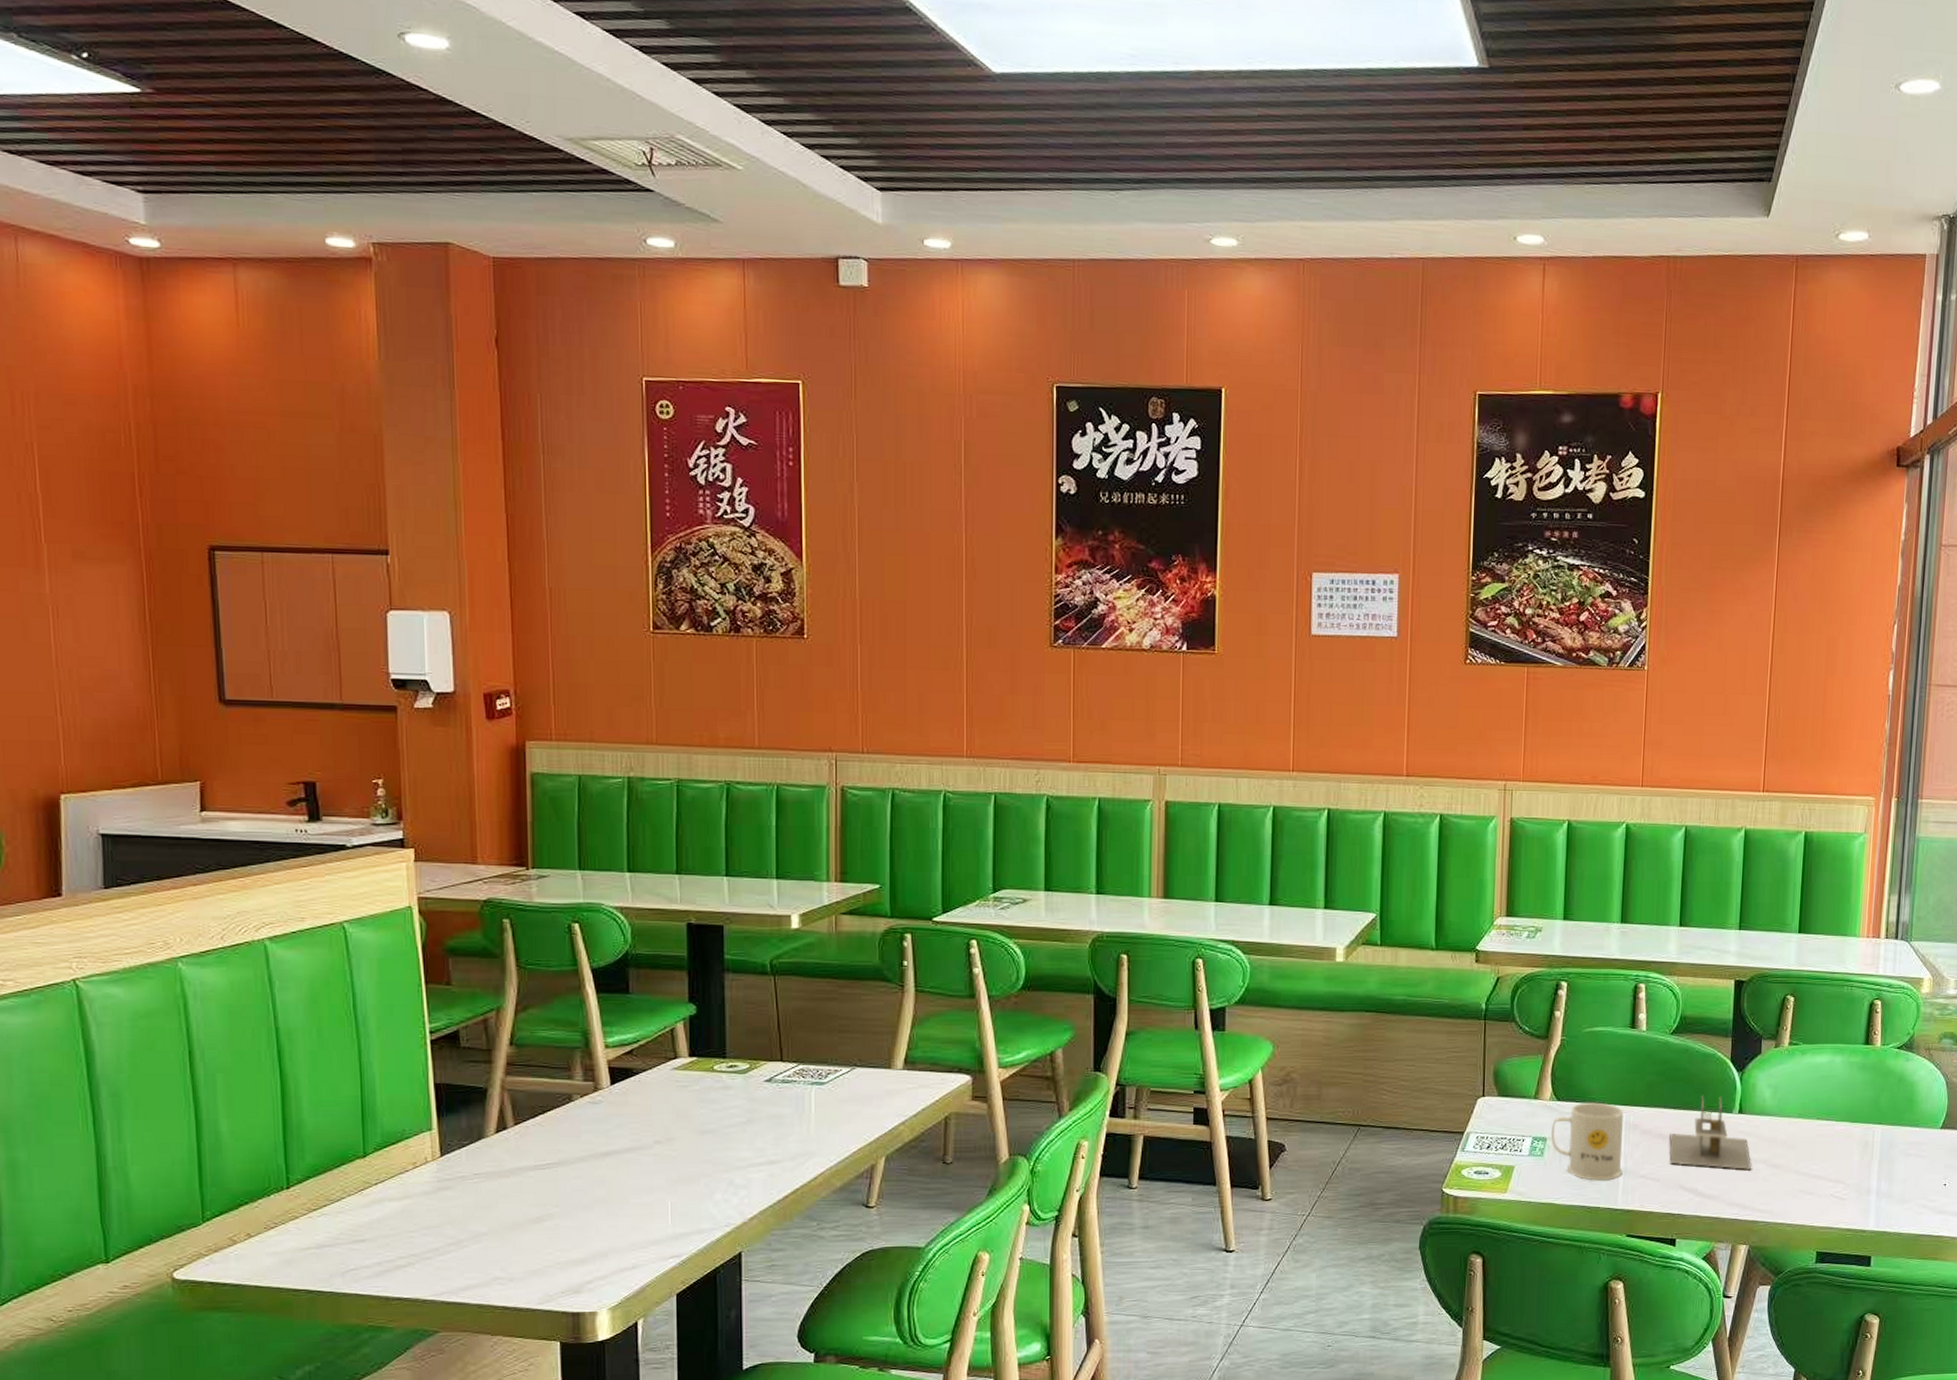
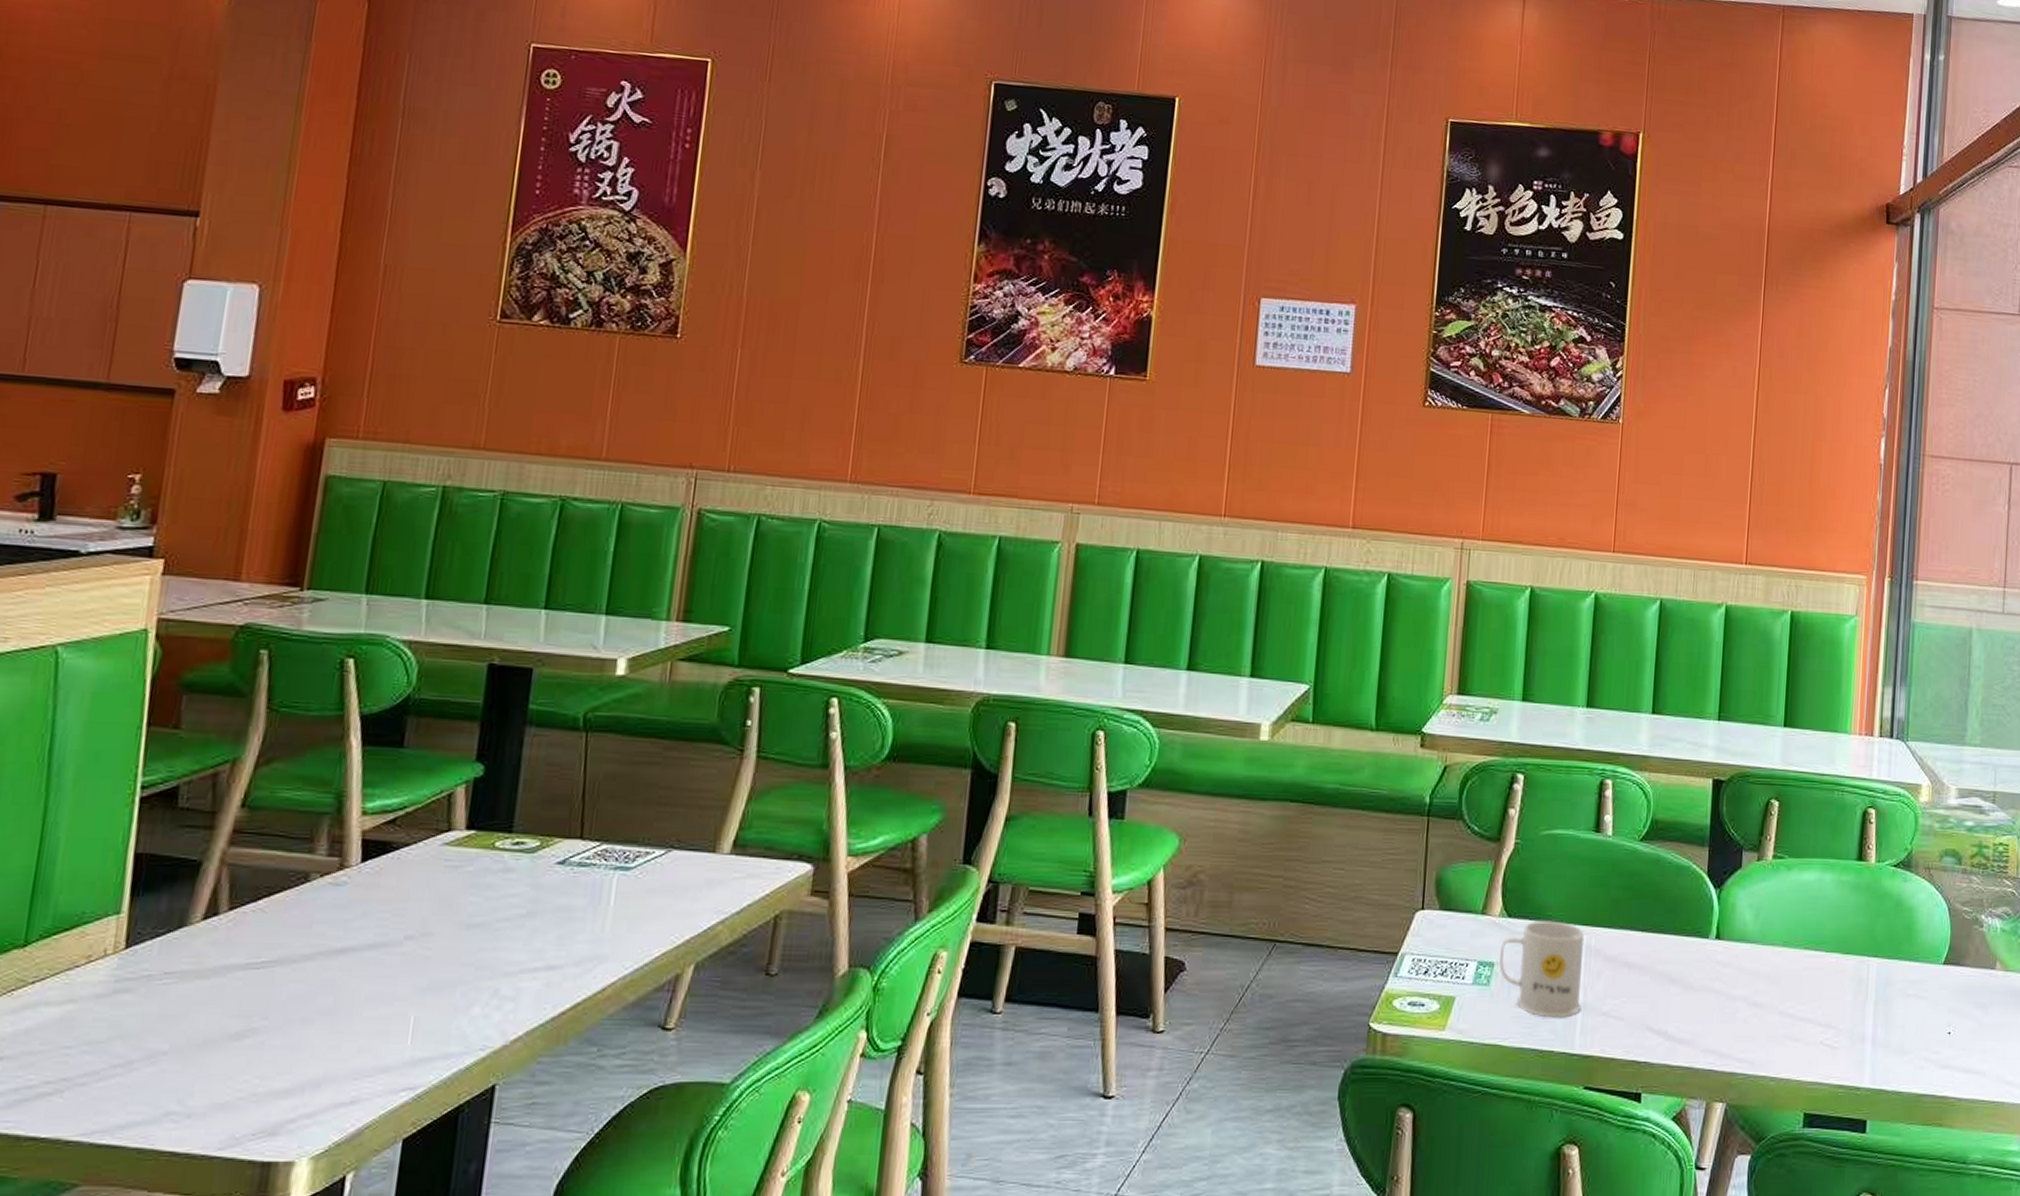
napkin holder: present [1669,1095,1752,1170] -> none [1635,915,1731,1008]

